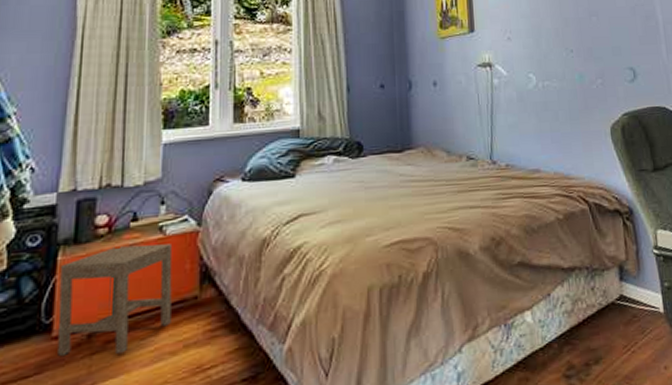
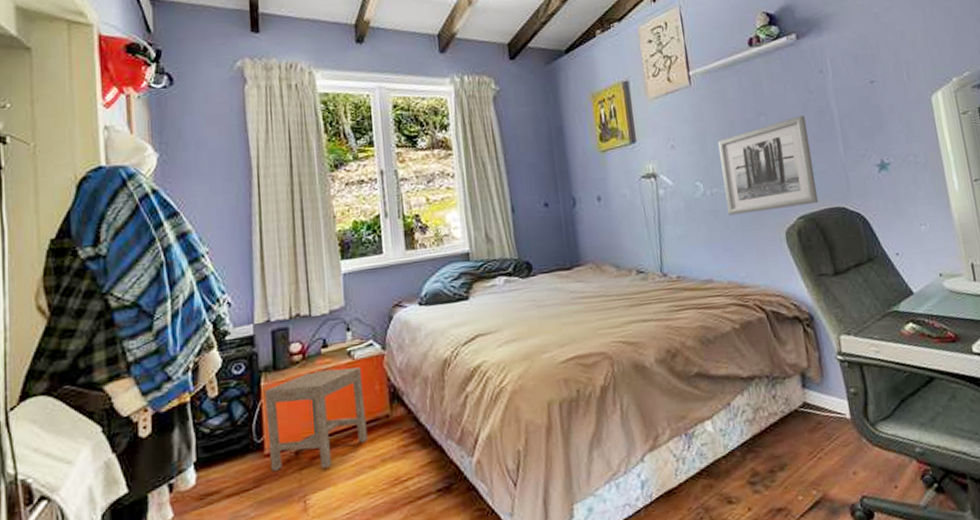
wall art: none [552,18,642,108] -> present [718,115,819,216]

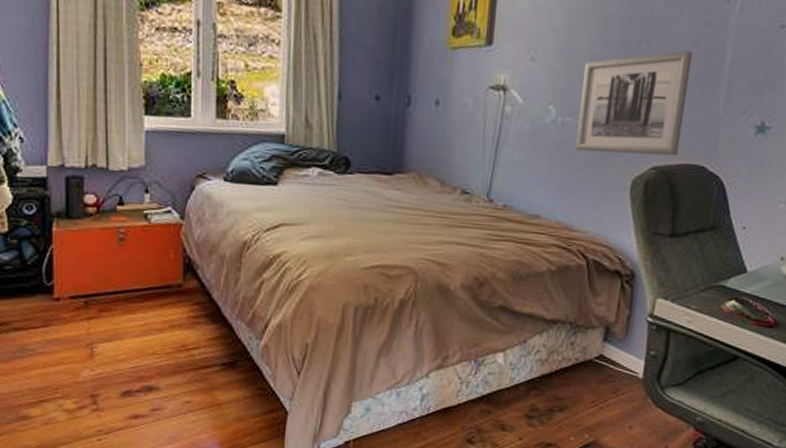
stool: present [265,367,368,471] -> none [56,227,158,322]

